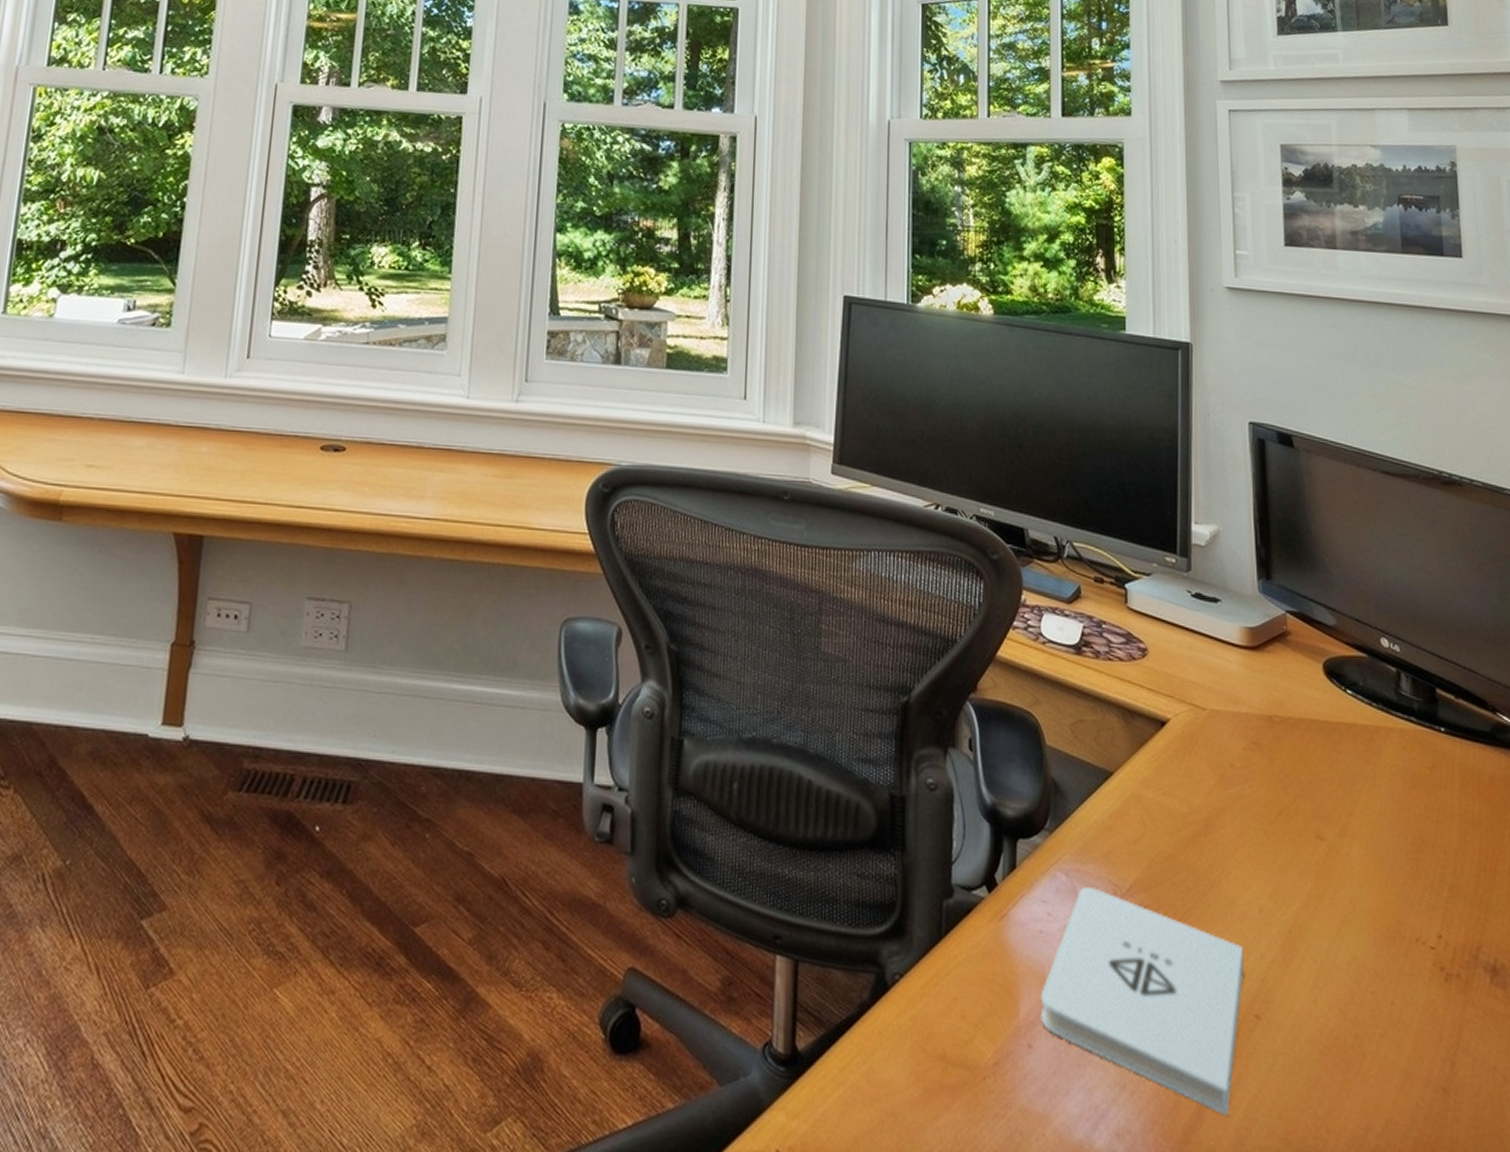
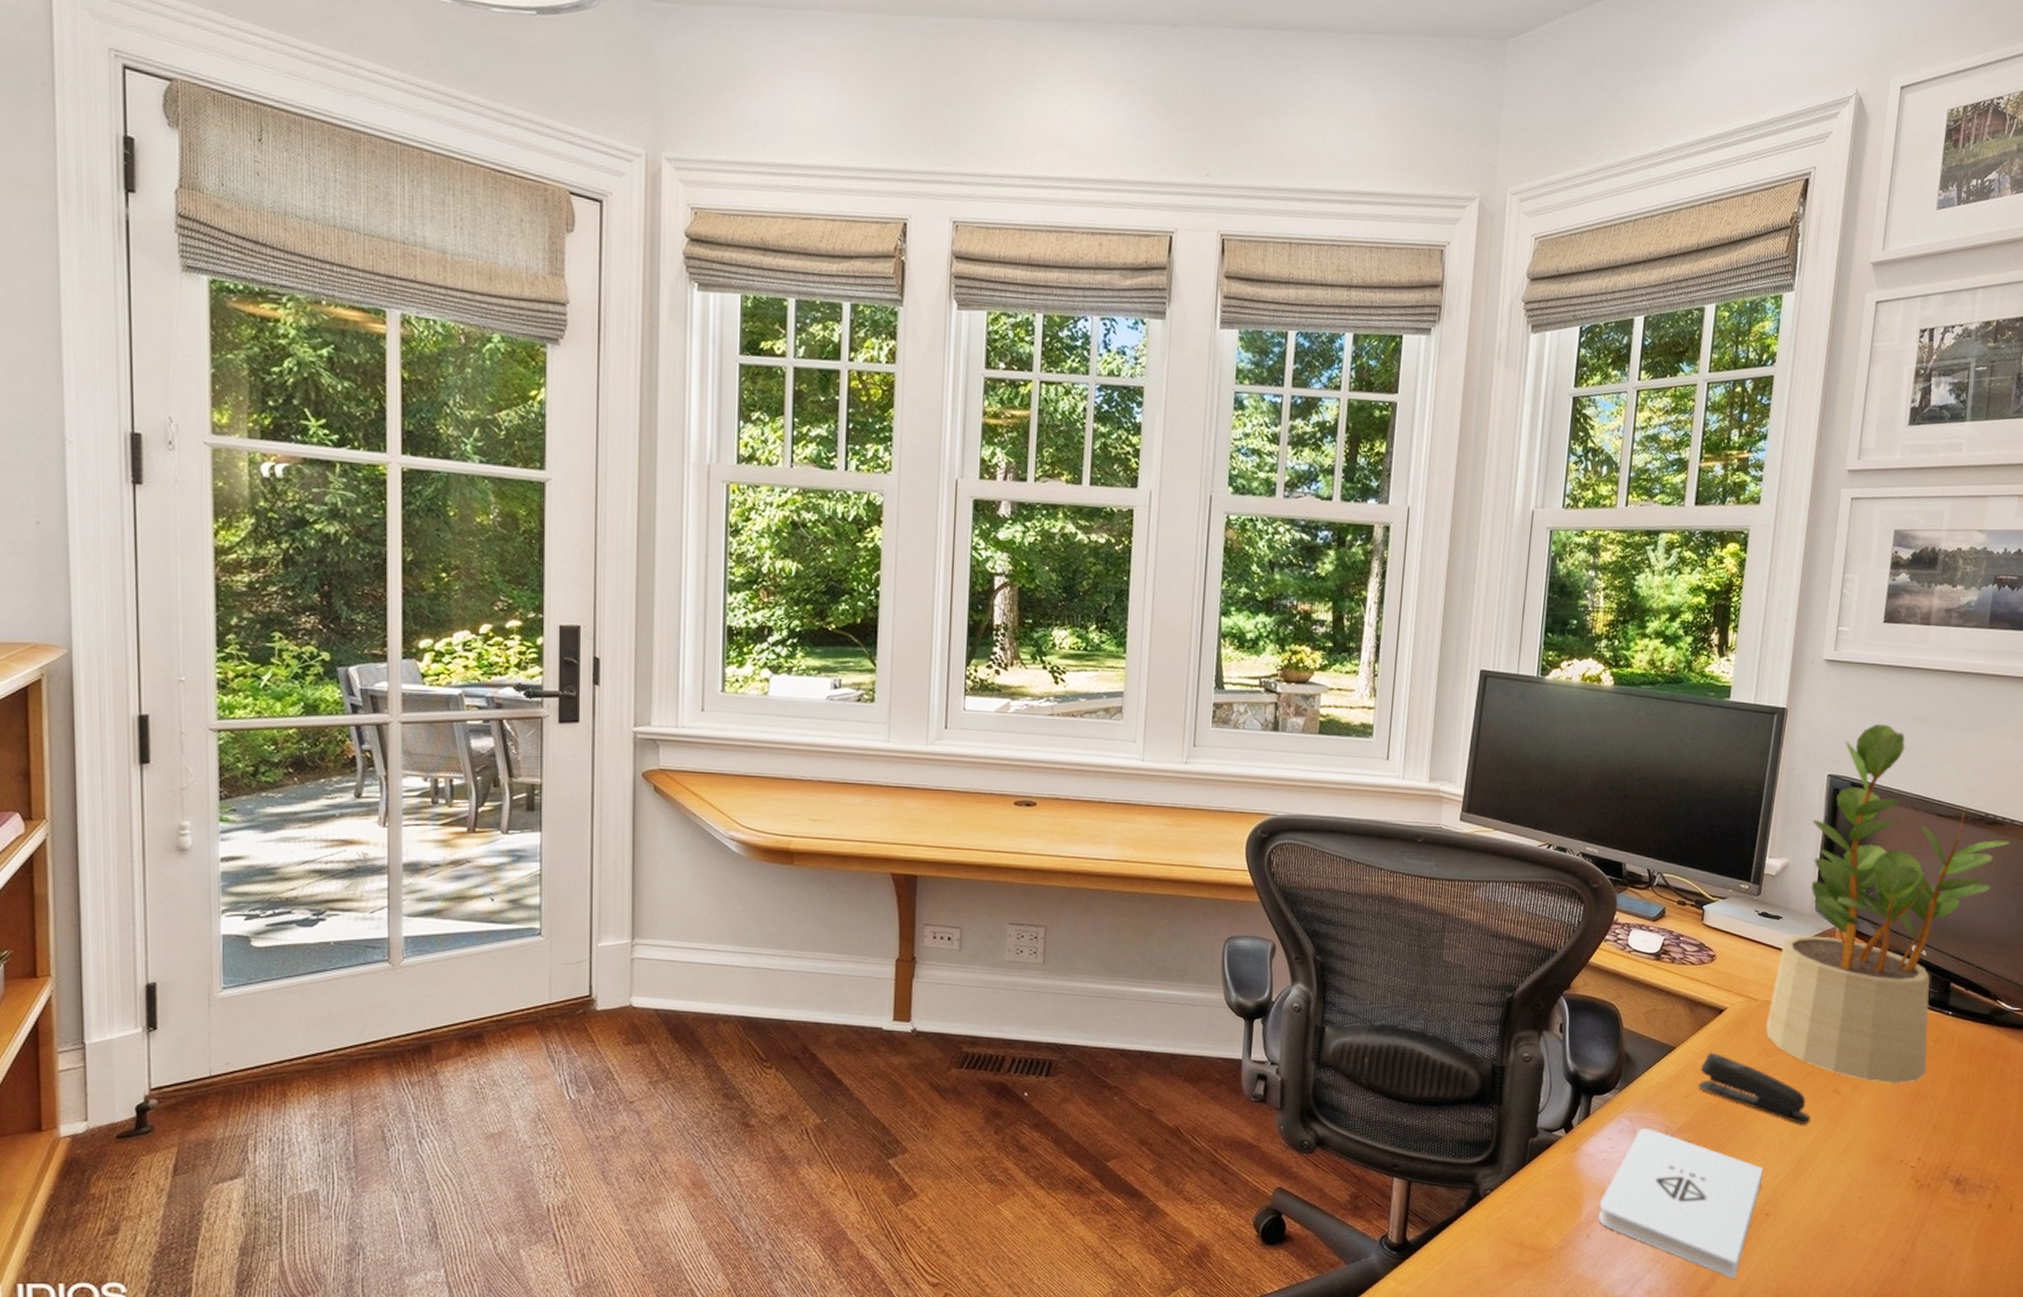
stapler: none [1147,780,1294,883] -> present [1698,1052,1811,1124]
potted plant: none [1219,361,1474,827] -> present [1765,723,2010,1083]

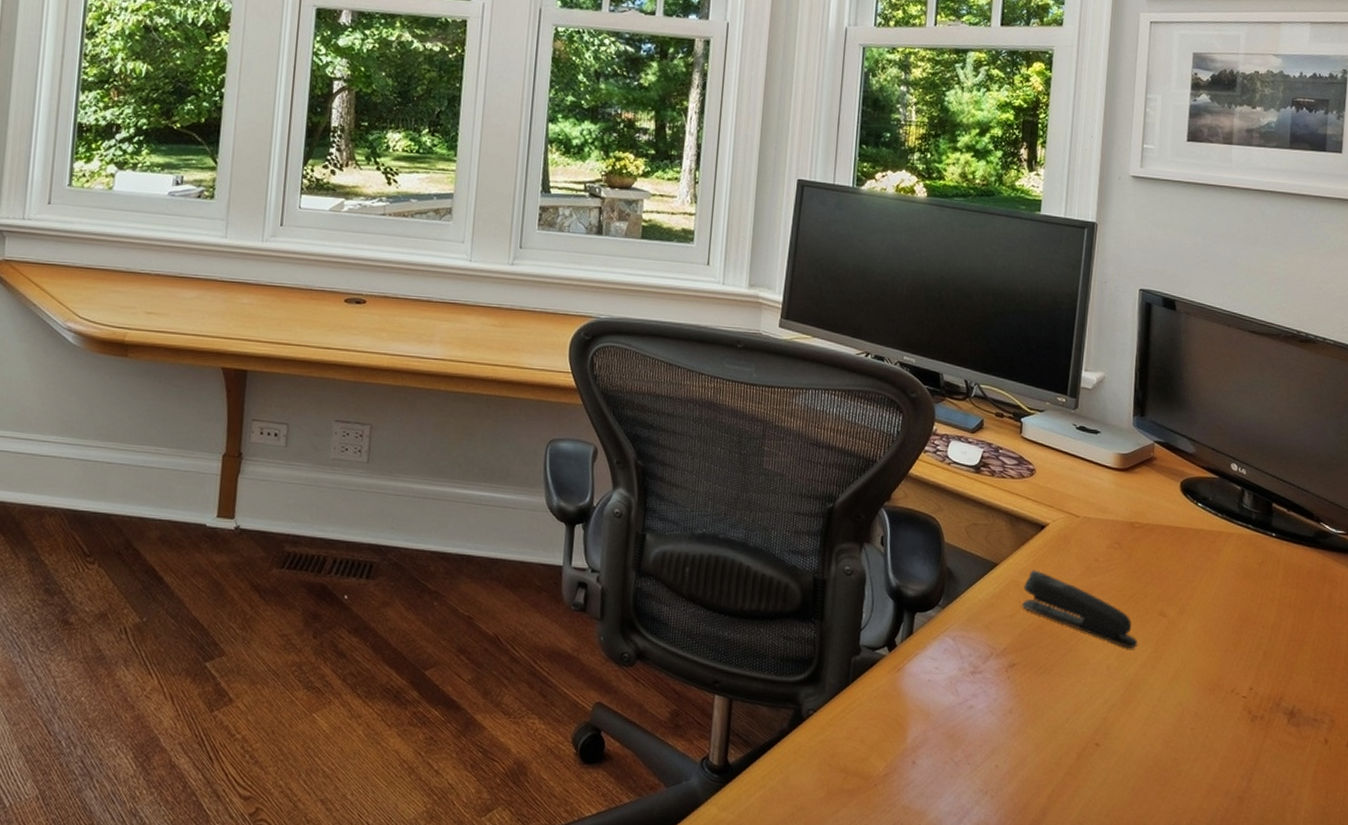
notepad: present [1598,1129,1764,1280] -> none [923,649,1092,815]
potted plant: present [1765,723,2010,1083] -> none [1087,239,1324,608]

